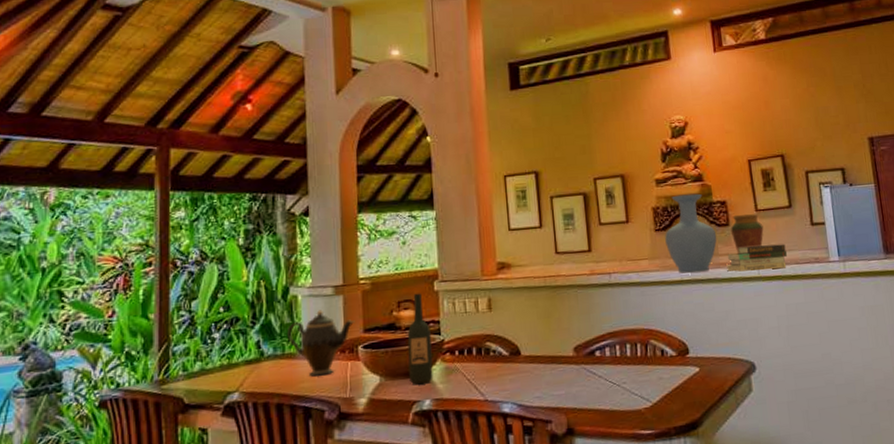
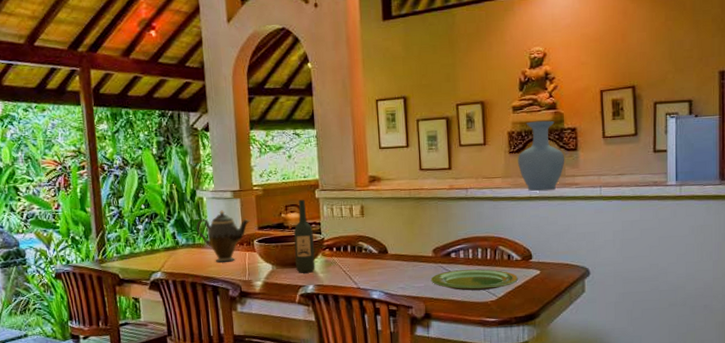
plate: none [572,368,676,397] -> present [430,269,519,291]
books: present [727,244,788,272] -> none [572,168,629,192]
decorative vase: present [730,214,764,255] -> none [578,140,609,176]

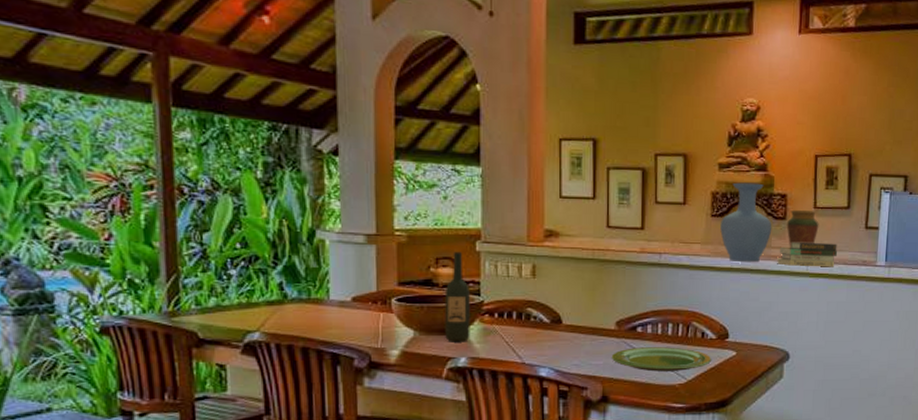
teapot: present [196,210,251,263] -> none [312,257,389,325]
books: none [572,168,629,192] -> present [777,241,838,267]
decorative vase: none [578,140,609,176] -> present [786,210,819,249]

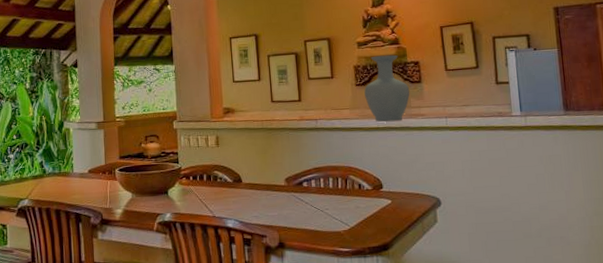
wine bottle: present [444,251,470,342] -> none [152,130,173,202]
plate: present [611,347,712,372] -> none [284,198,371,220]
books: present [777,241,838,267] -> none [418,99,473,122]
decorative vase: present [786,210,819,249] -> none [422,73,452,107]

